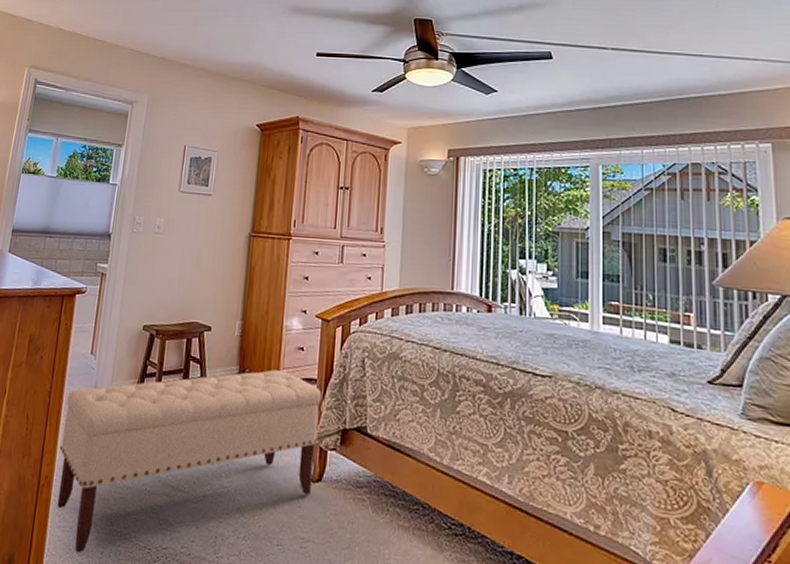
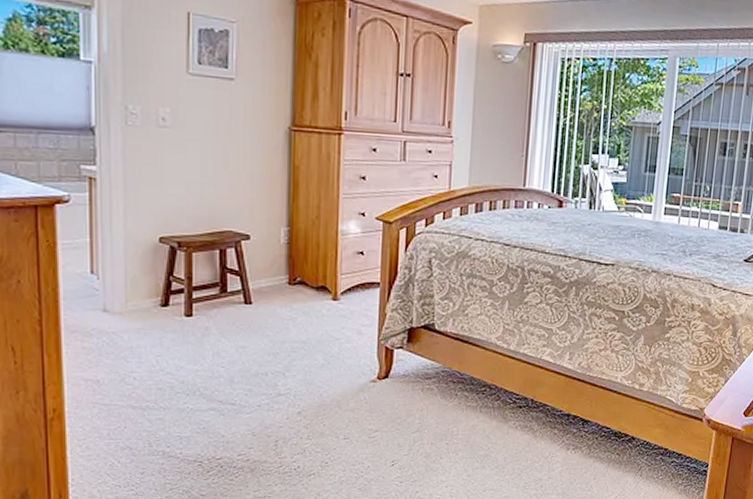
bench: present [57,369,322,553] -> none [66,276,386,478]

